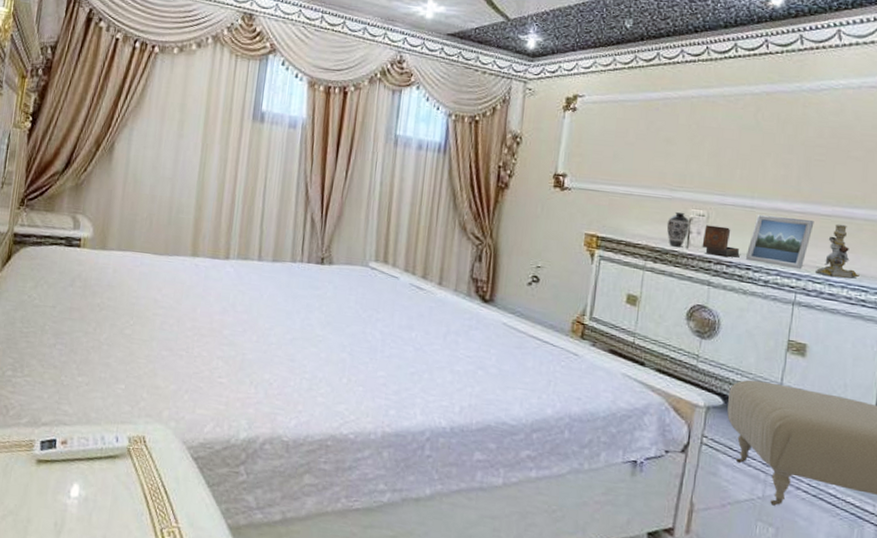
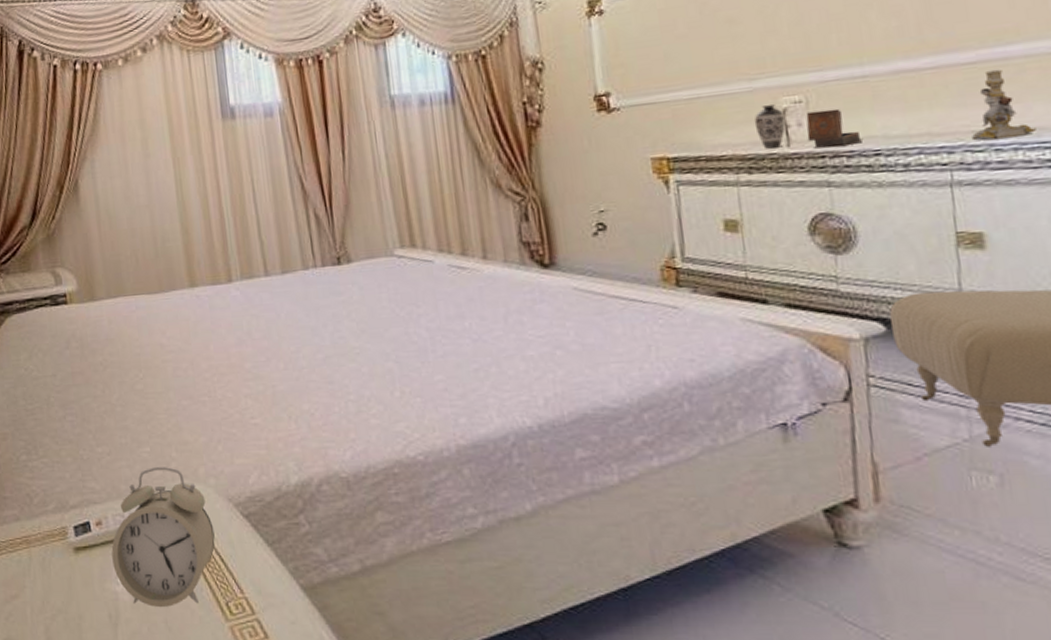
alarm clock: none [68,403,165,526] -> present [111,467,215,608]
picture frame: present [746,214,815,270] -> none [870,73,955,145]

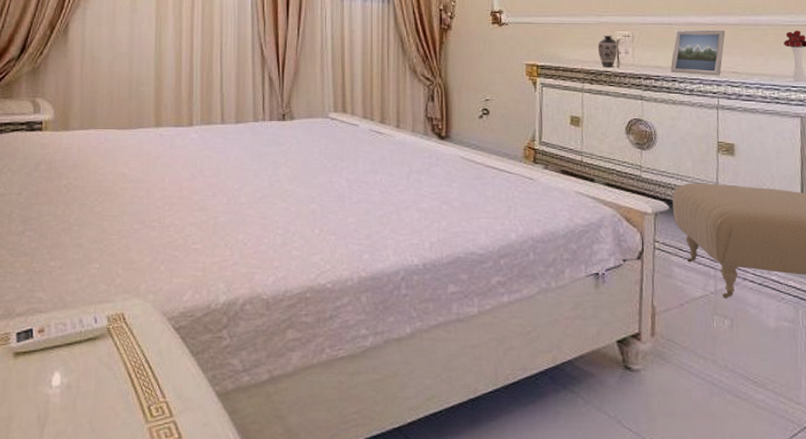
alarm clock: present [111,467,215,608] -> none [49,282,147,410]
jewelry box: present [805,108,864,149] -> none [631,44,666,72]
picture frame: none [870,73,955,145] -> present [671,29,726,76]
candlestick: present [971,69,1036,142] -> none [732,31,771,80]

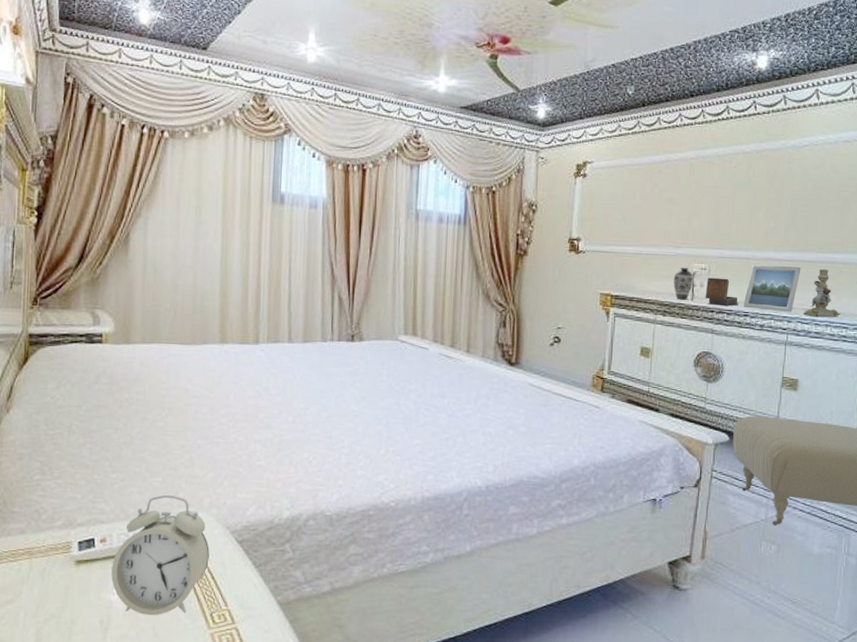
alarm clock: none [49,282,147,410] -> present [111,495,210,616]
jewelry box: none [631,44,666,72] -> present [705,277,739,307]
candlestick: none [732,31,771,80] -> present [803,268,841,318]

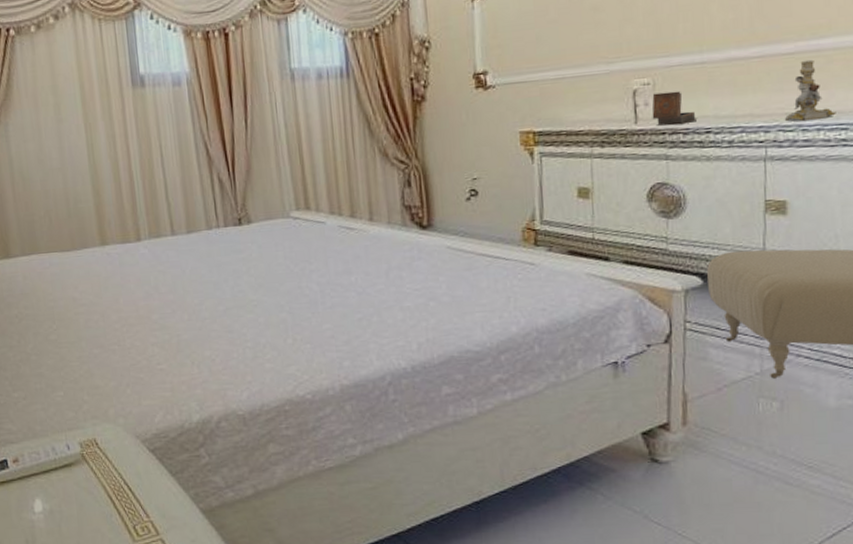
alarm clock: present [111,495,210,616] -> none [27,409,124,533]
decorative vase: present [673,268,694,301] -> none [608,86,636,127]
picture frame: present [744,264,801,313] -> none [704,62,776,123]

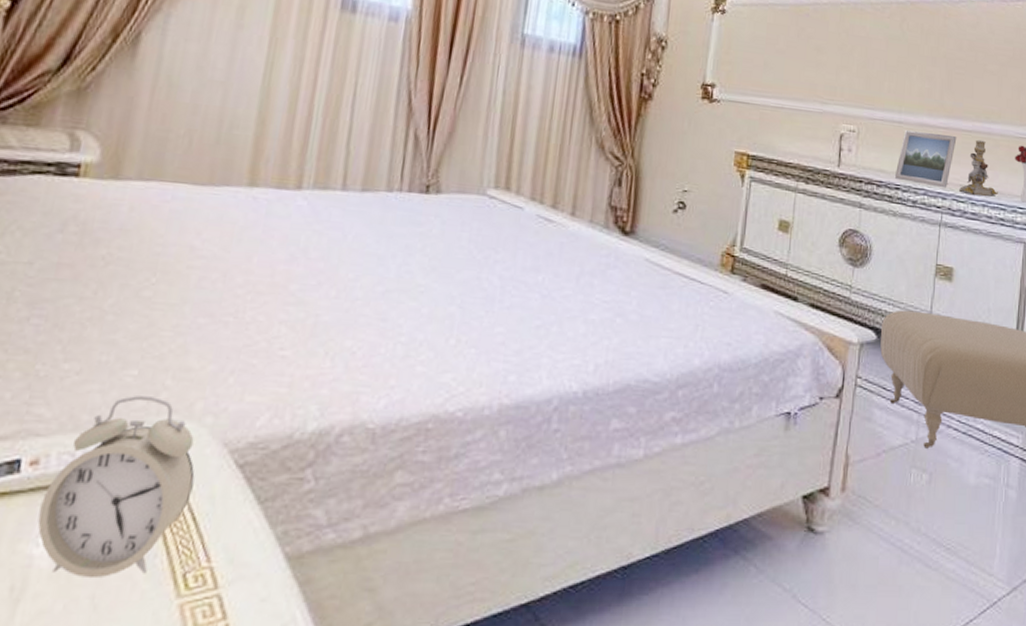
alarm clock: none [27,409,124,533] -> present [37,396,195,579]
jewelry box: present [651,91,698,127] -> none [853,141,890,177]
picture frame: none [704,62,776,123] -> present [895,129,957,189]

